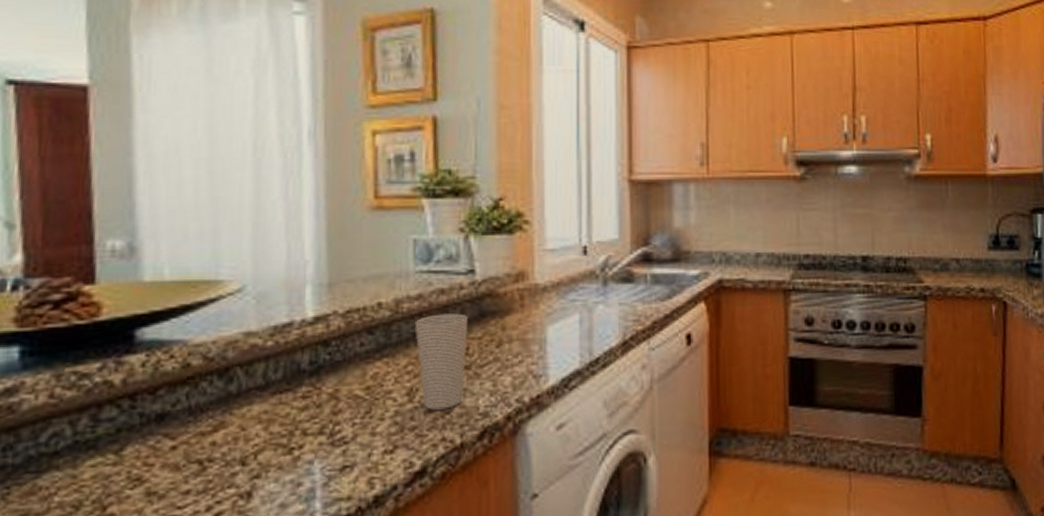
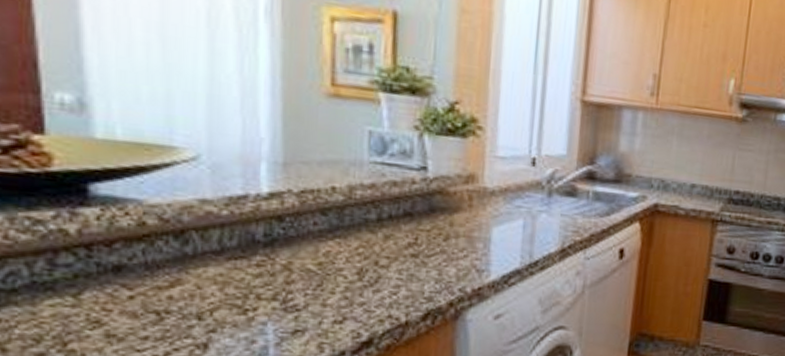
cup: present [414,313,469,410] -> none [366,204,419,291]

